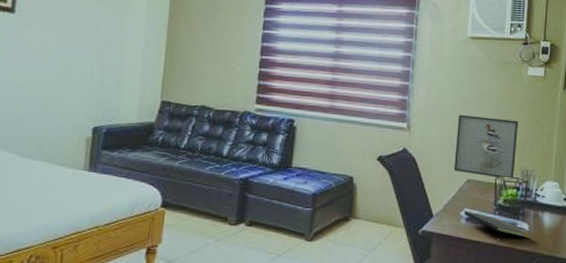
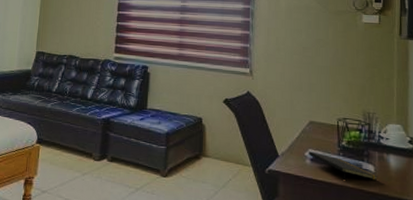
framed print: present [454,114,518,180] -> none [296,60,357,122]

